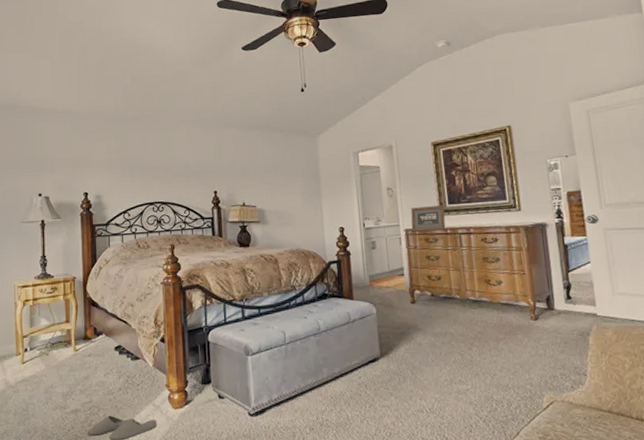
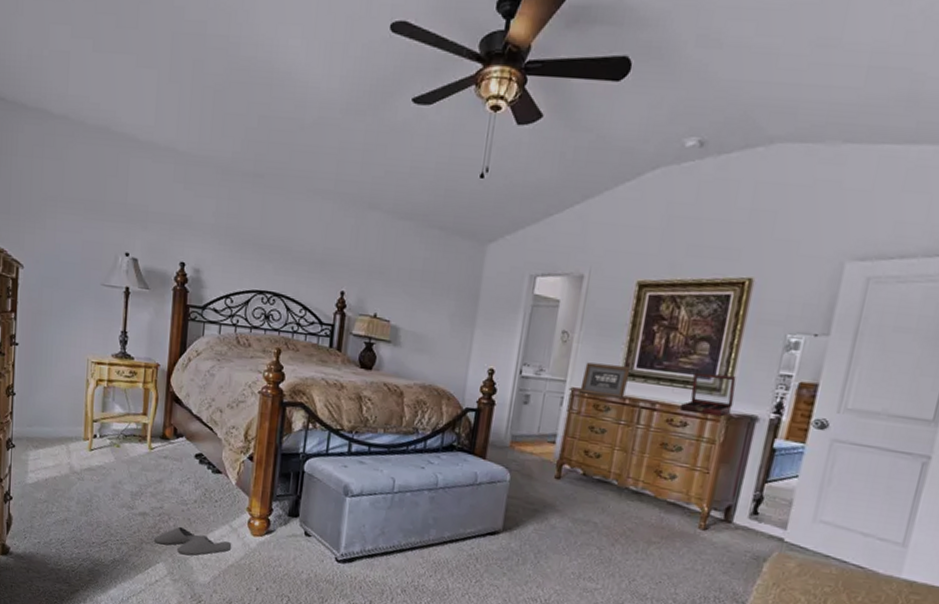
jewelry box: none [489,197,526,231] -> present [680,372,737,417]

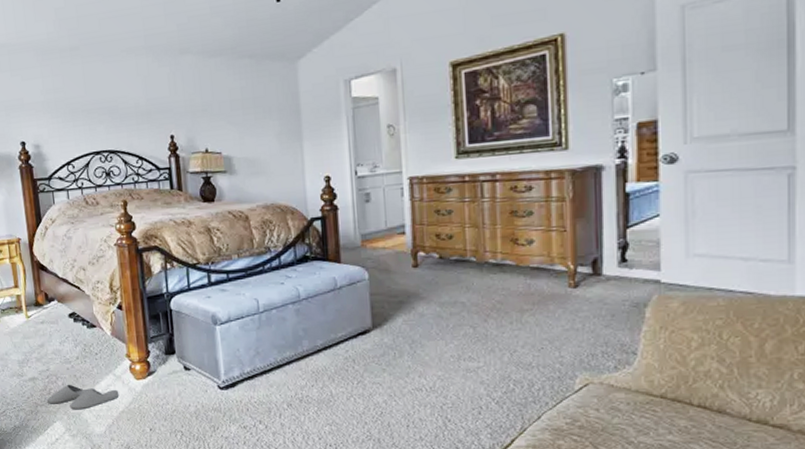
picture frame: present [579,362,631,400] -> none [417,145,464,180]
jewelry box: present [680,372,737,417] -> none [522,131,574,177]

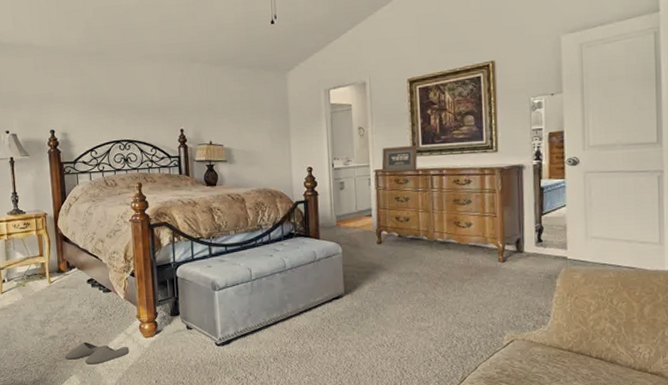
picture frame: none [417,145,464,180] -> present [381,146,418,173]

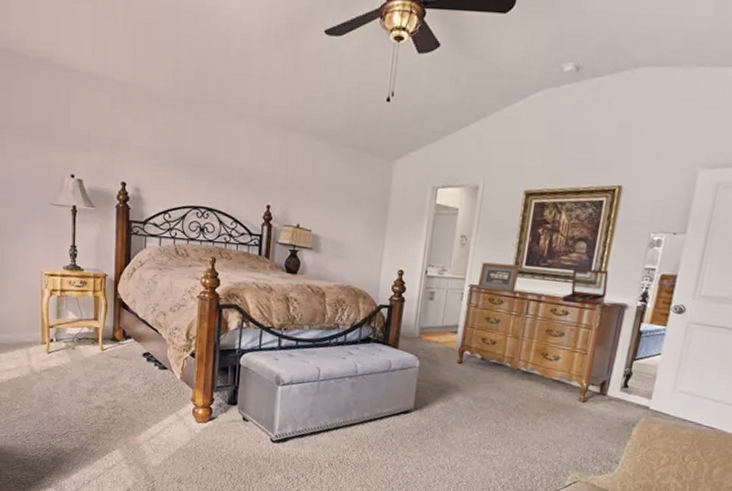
slippers: present [64,341,130,365] -> none [109,417,179,442]
jewelry box: none [463,137,502,172] -> present [562,268,609,306]

